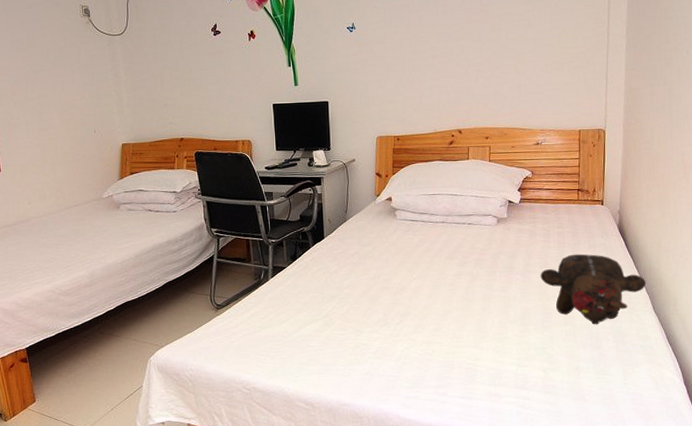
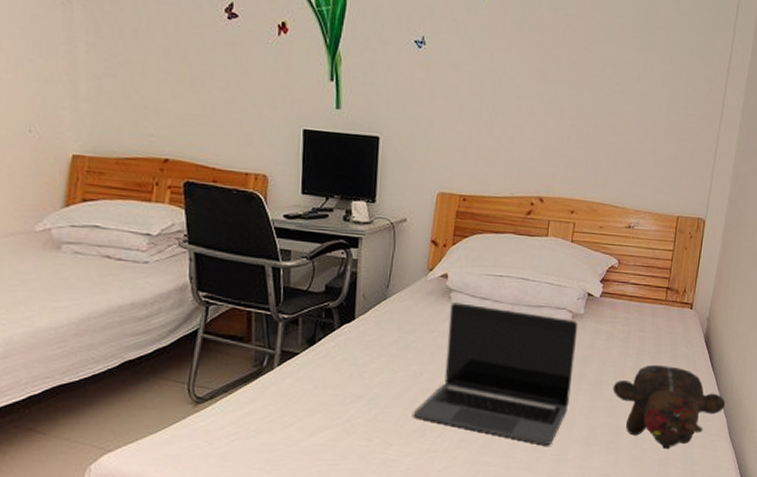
laptop: none [376,218,504,326] -> present [413,302,578,444]

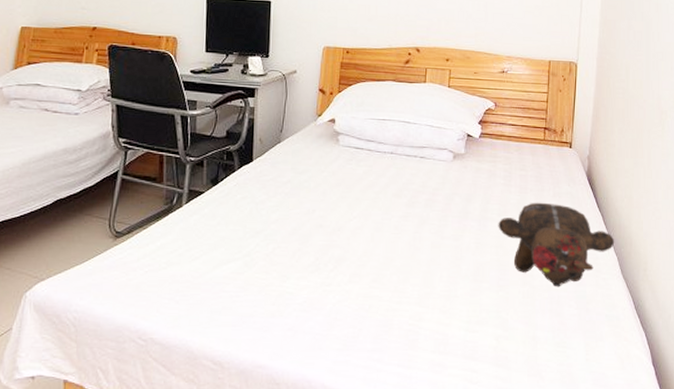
laptop: present [413,302,578,444] -> none [307,145,460,280]

